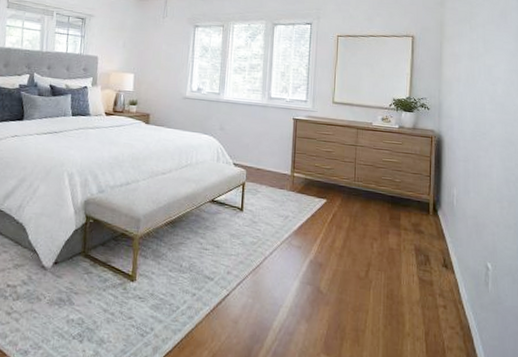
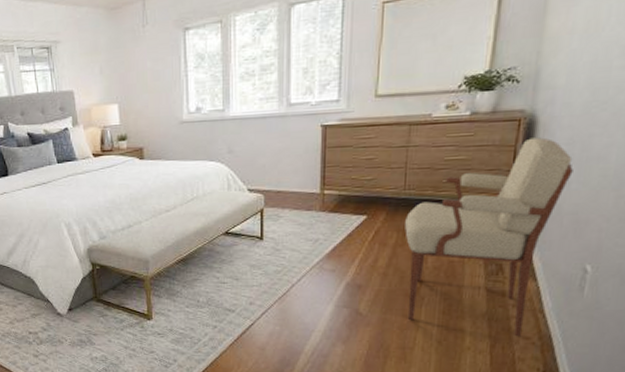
armchair: none [355,152,470,326] -> present [405,137,573,337]

